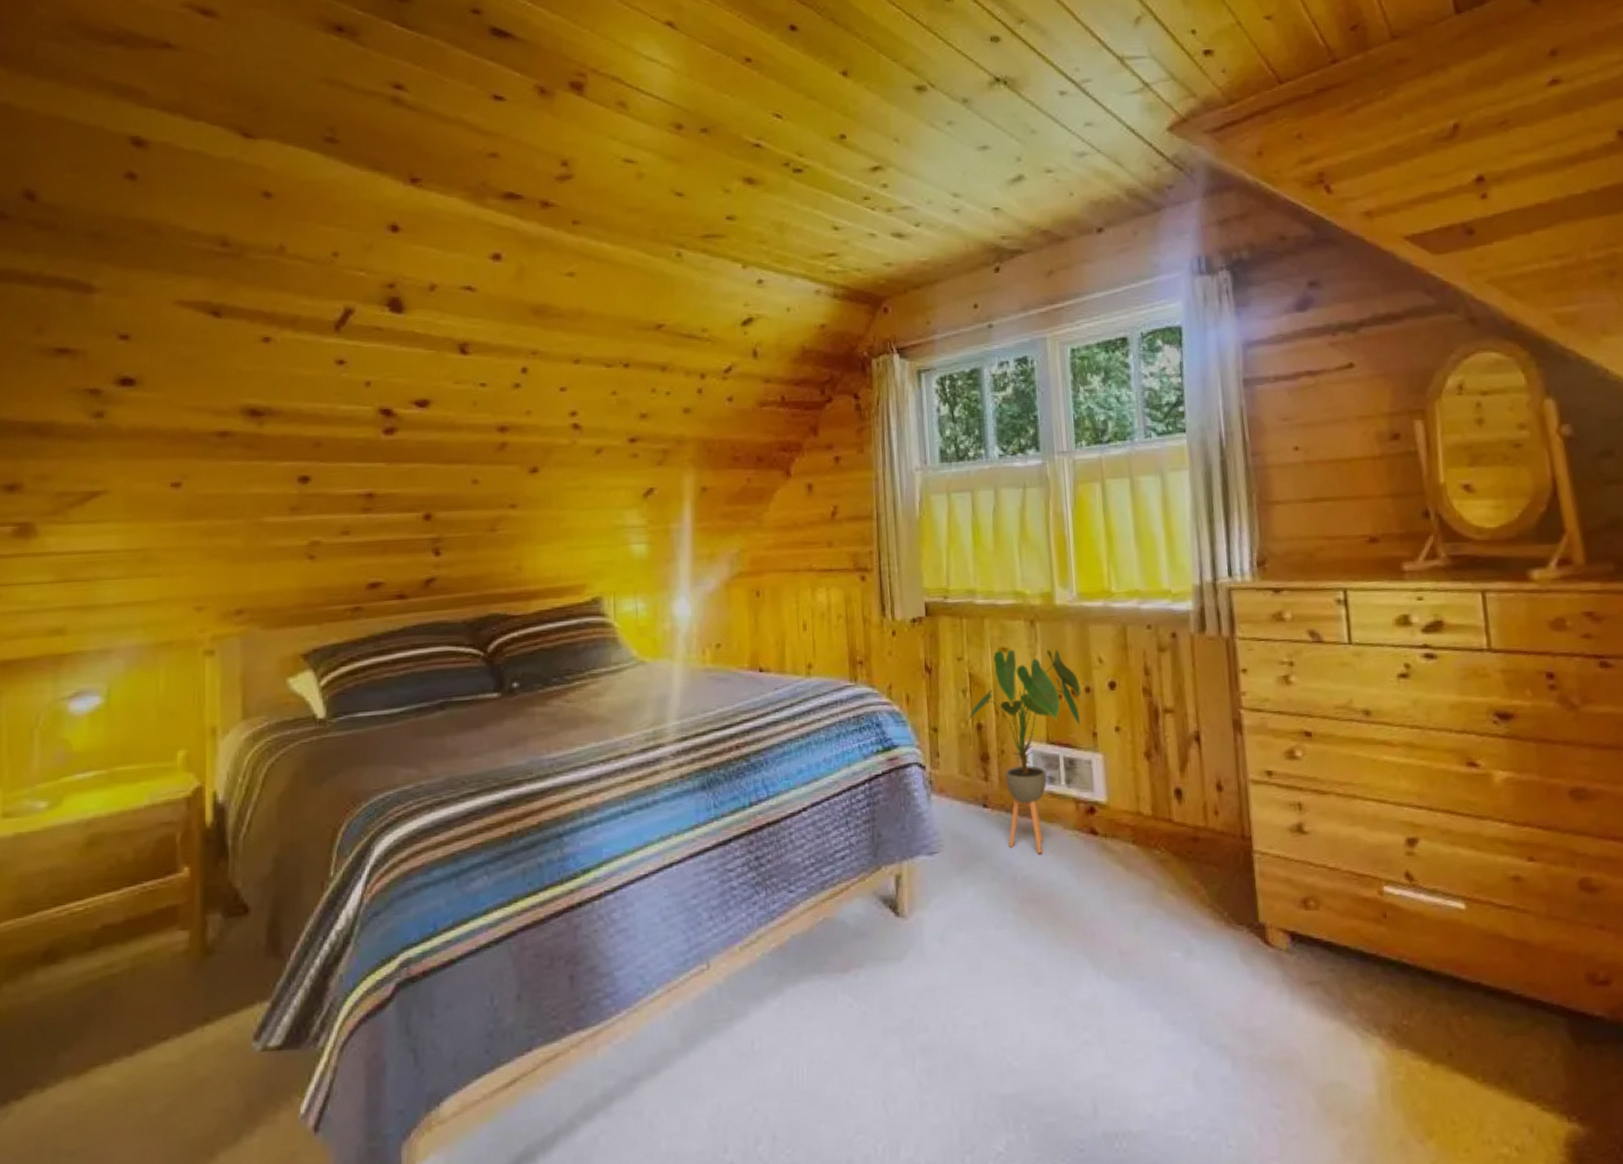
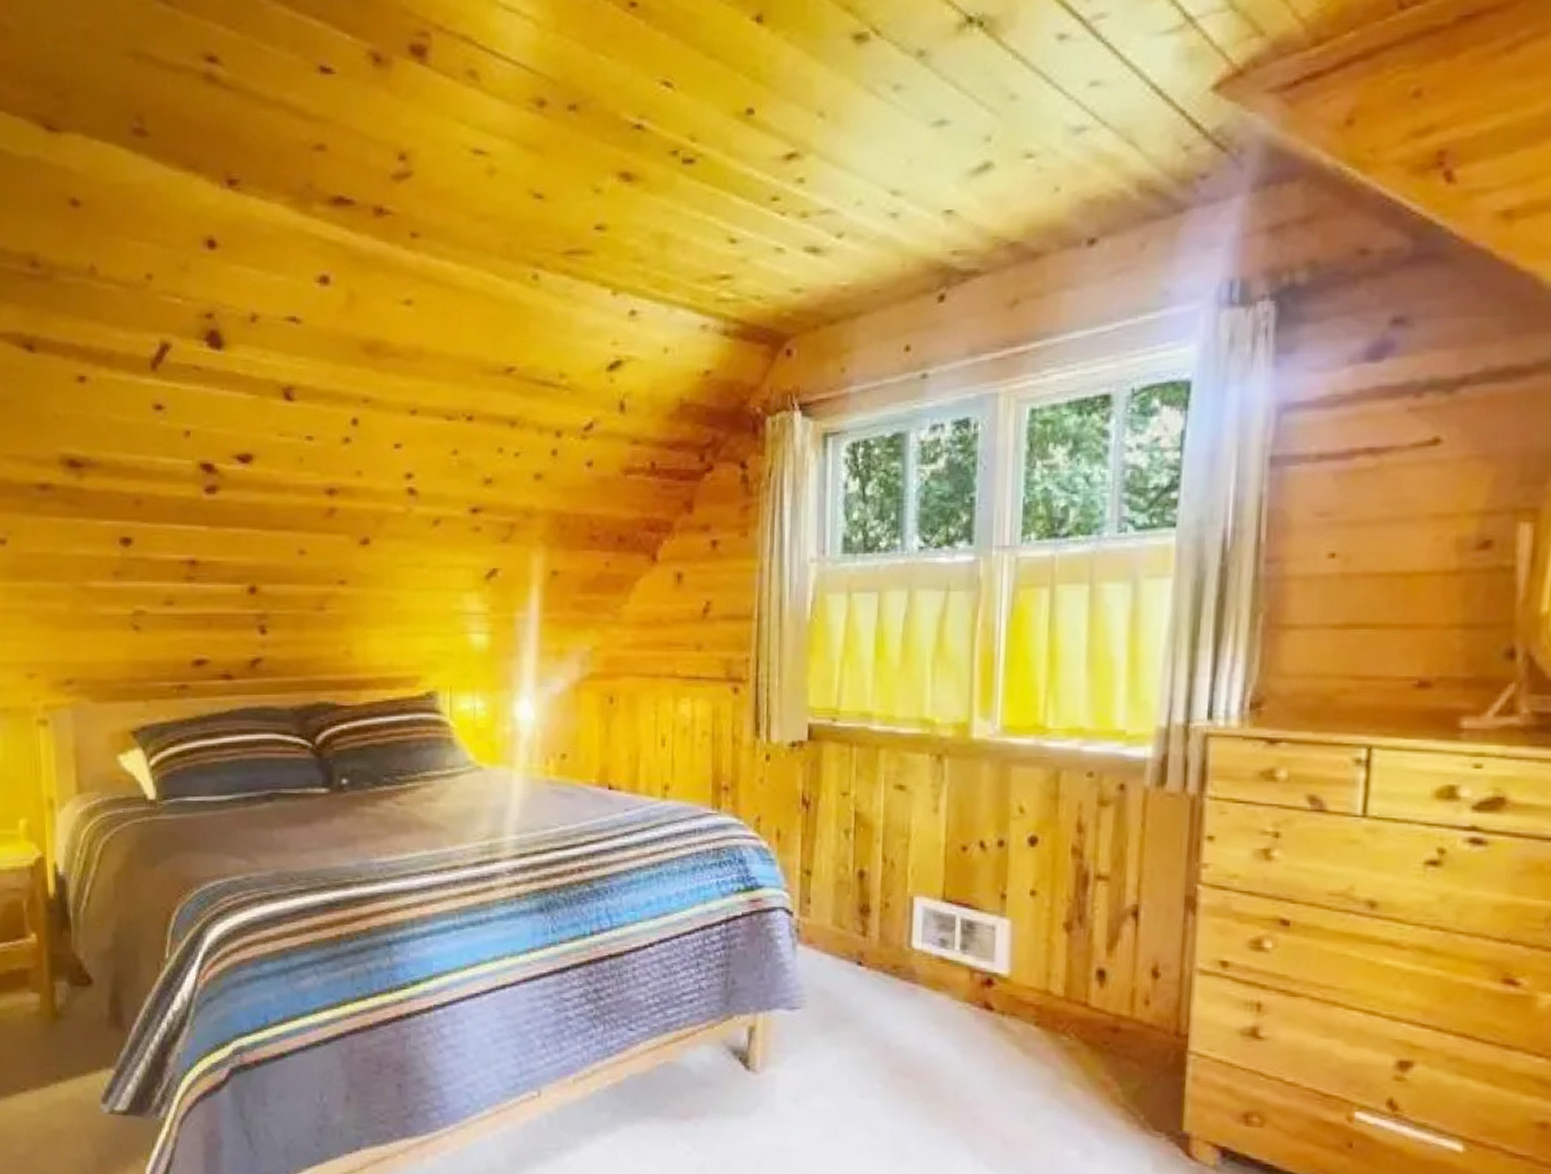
house plant: present [965,649,1082,855] -> none [845,787,993,1024]

